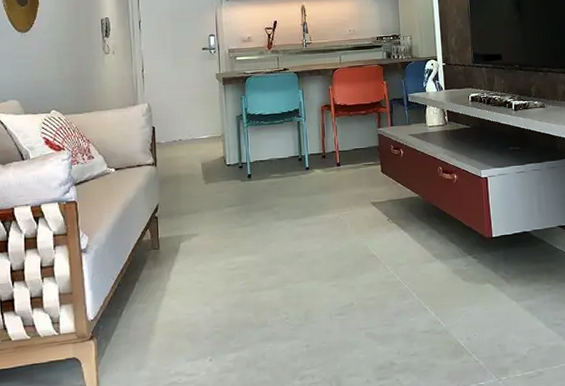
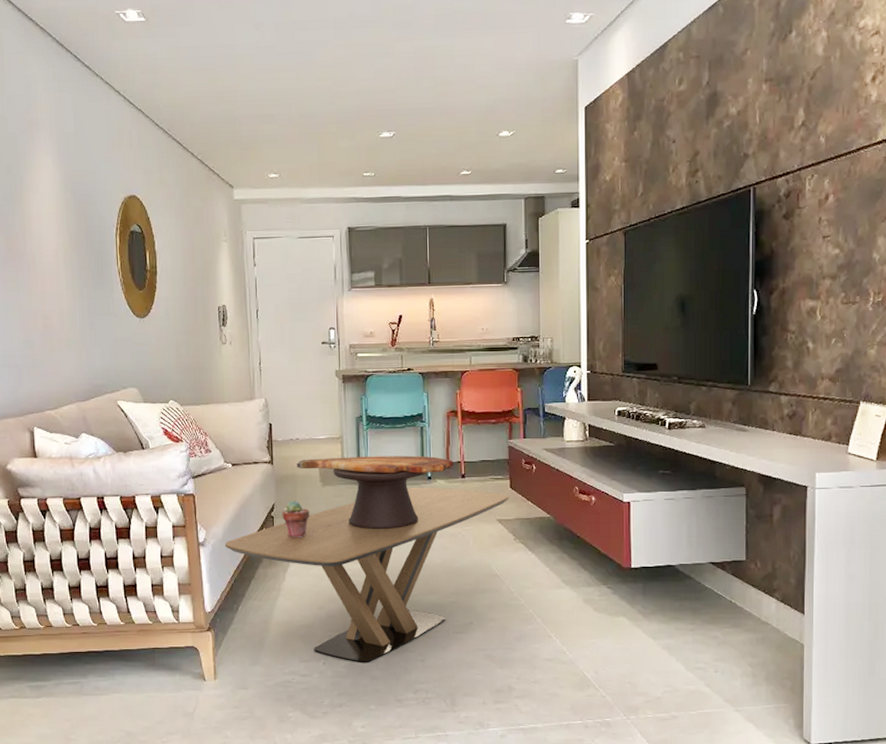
coffee table: none [107,176,381,356] -> present [224,486,509,663]
potted succulent: none [166,200,194,237] -> present [282,501,310,538]
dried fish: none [180,148,330,222] -> present [297,455,454,530]

